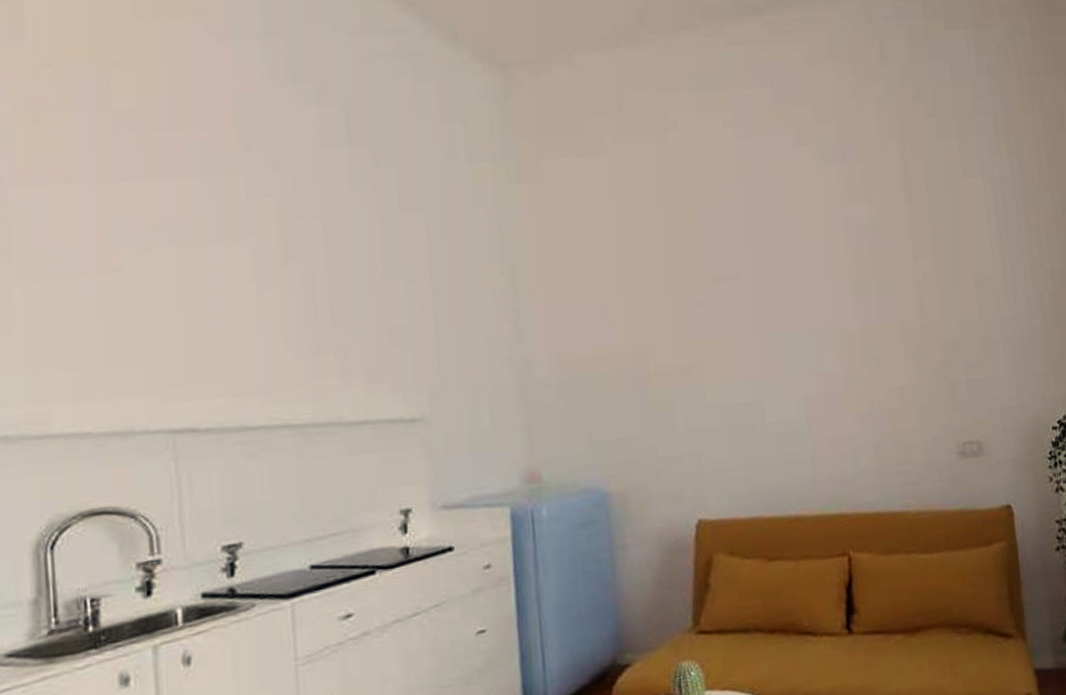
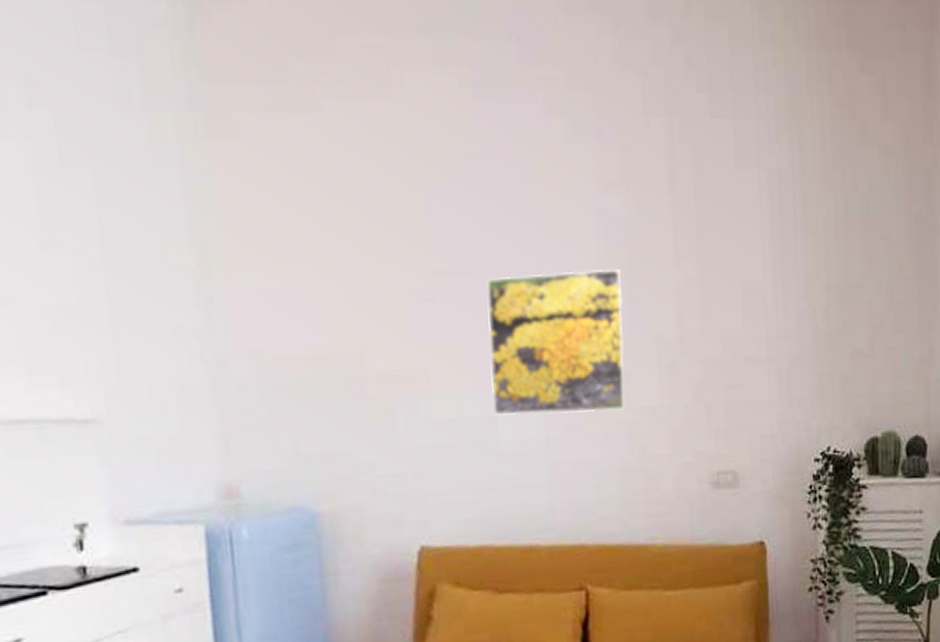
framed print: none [751,269,878,401] -> present [487,269,627,416]

